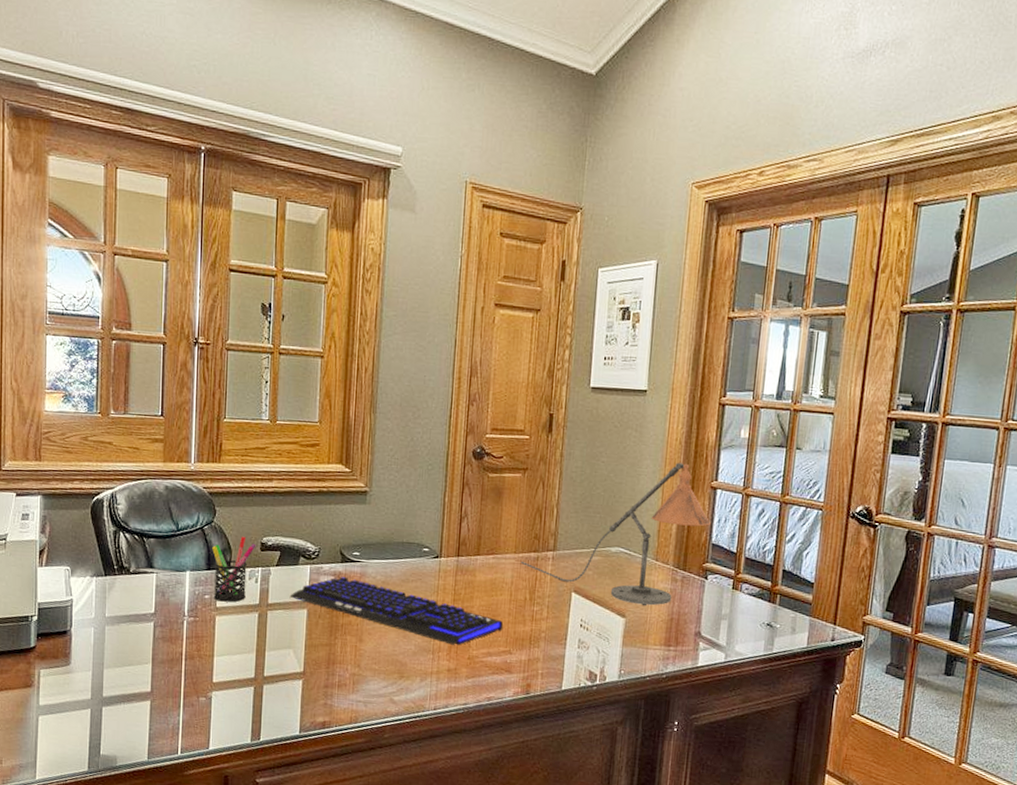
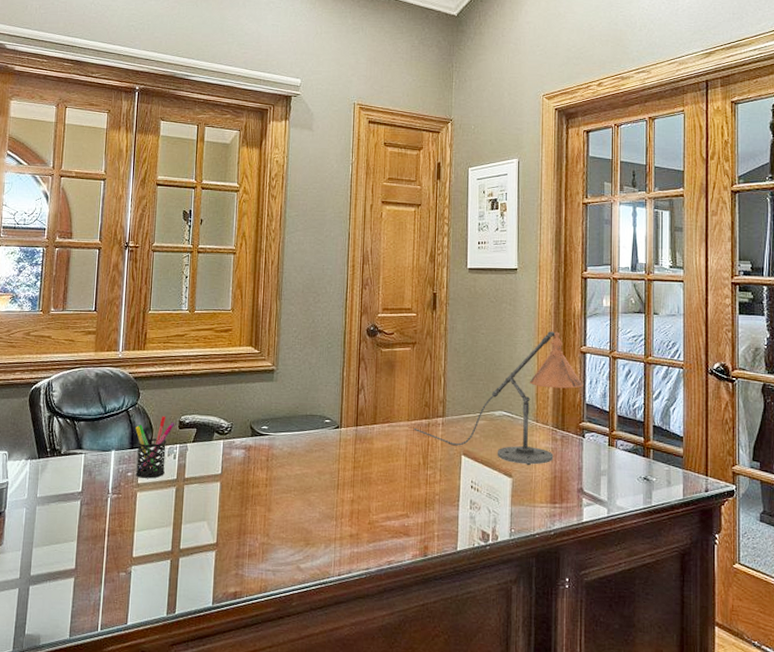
keyboard: present [289,576,504,645] -> none [204,449,401,511]

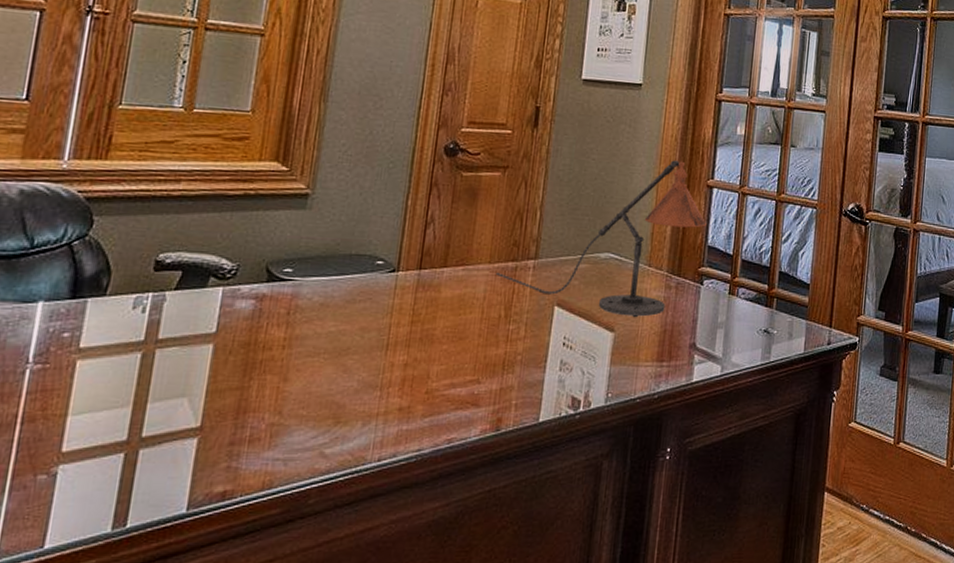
pen holder: present [135,416,175,479] -> none [75,253,149,341]

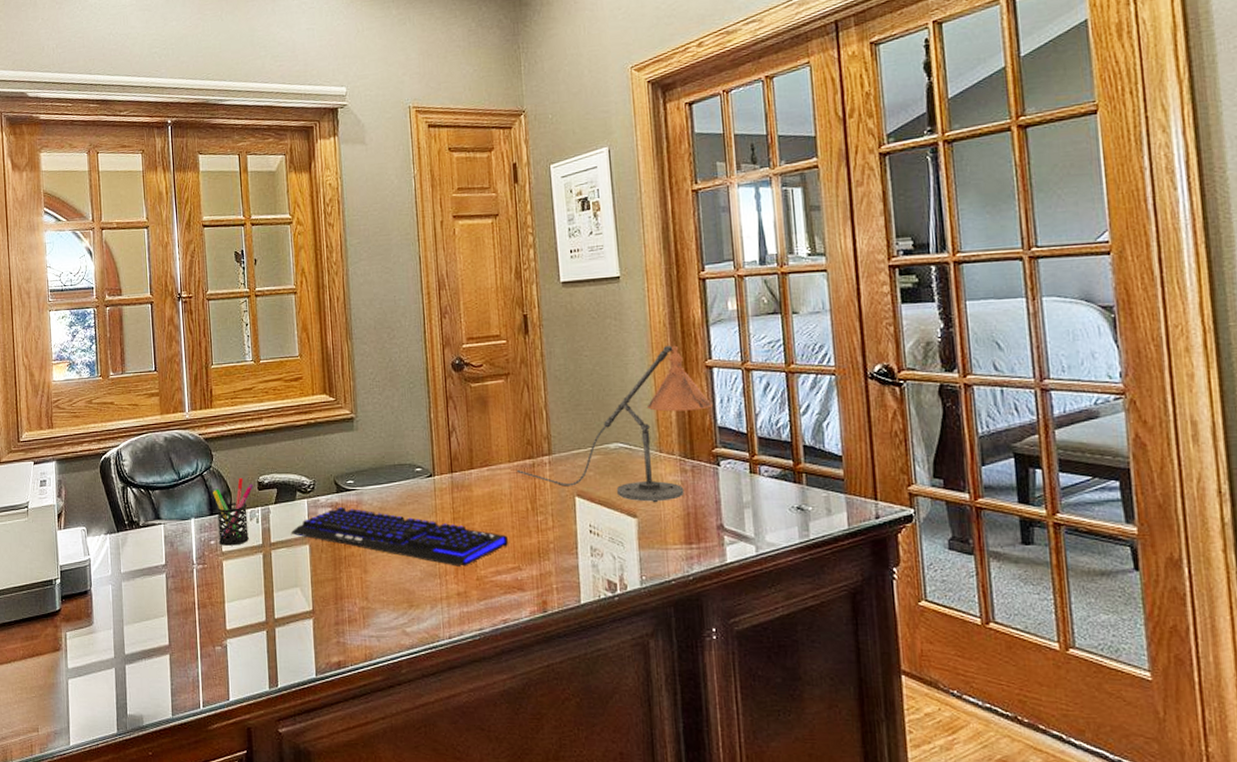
pen holder: none [75,253,149,341] -> present [213,477,254,546]
keyboard: none [190,299,472,377] -> present [290,506,509,567]

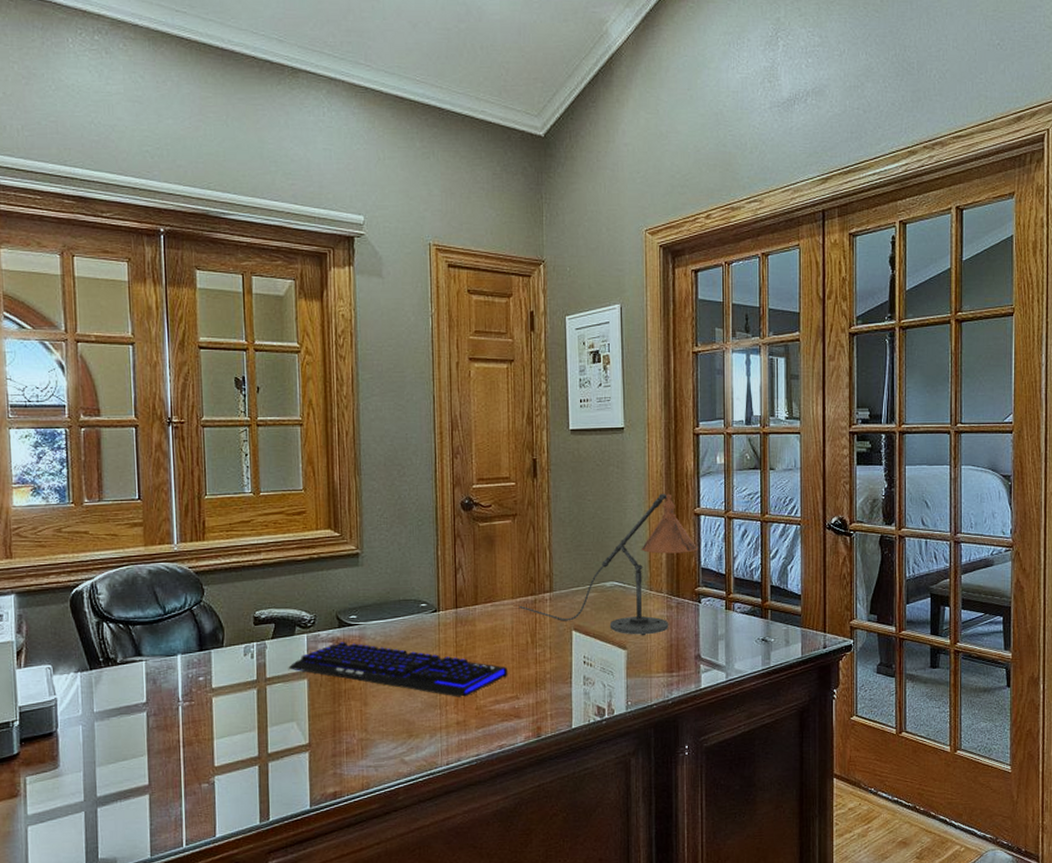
pen holder: present [213,477,254,546] -> none [203,612,249,682]

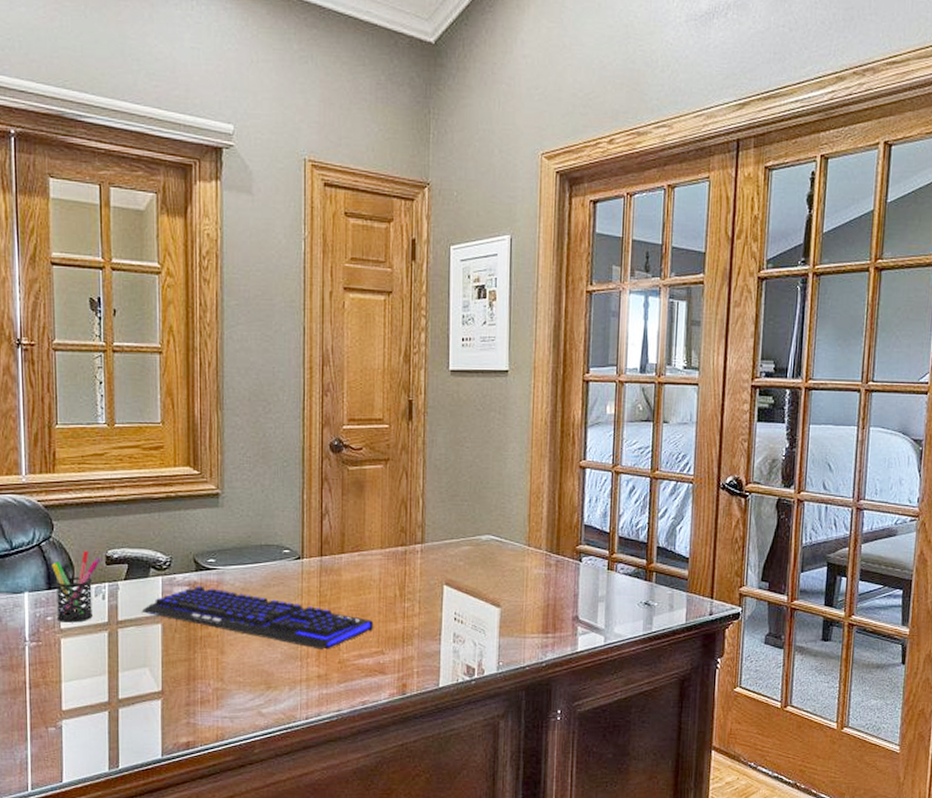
pen holder: none [203,612,249,682] -> present [52,550,101,623]
desk lamp: present [518,494,698,636] -> none [387,444,581,594]

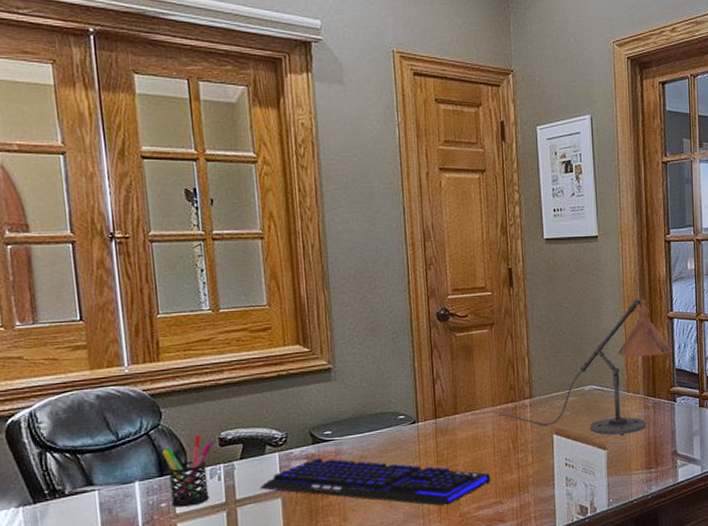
desk lamp: none [387,444,581,594] -> present [499,299,672,436]

